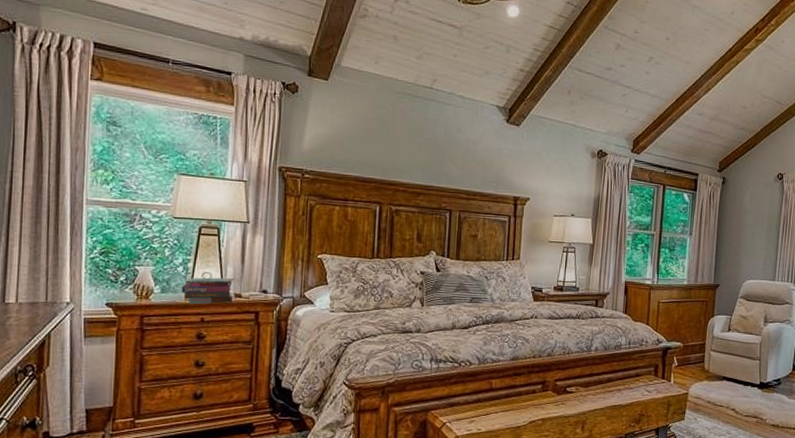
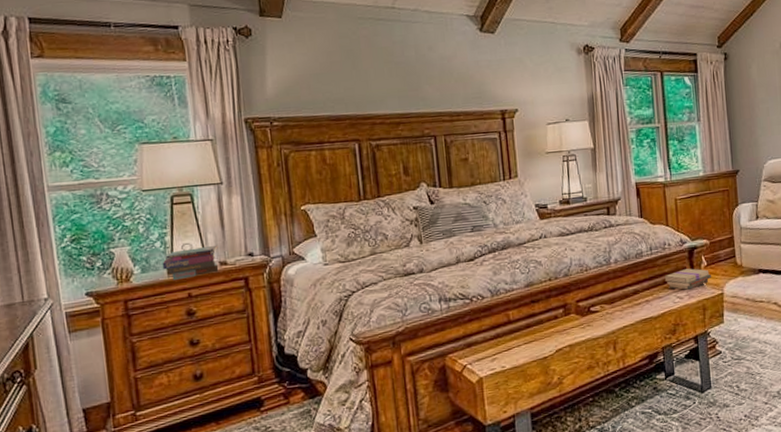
books: none [637,366,681,385] -> present [664,268,712,290]

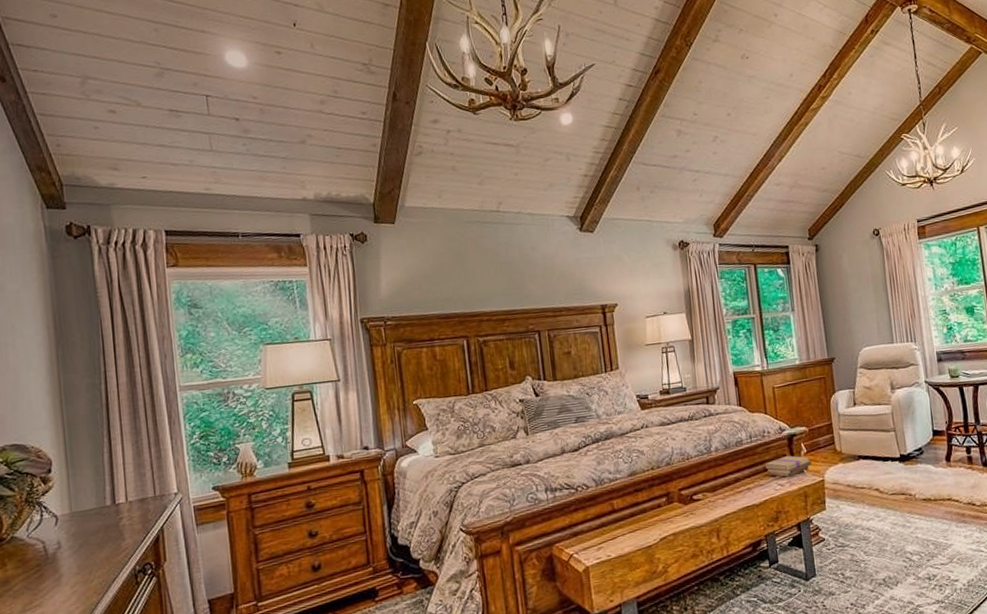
books: present [162,244,219,281] -> none [283,439,337,475]

